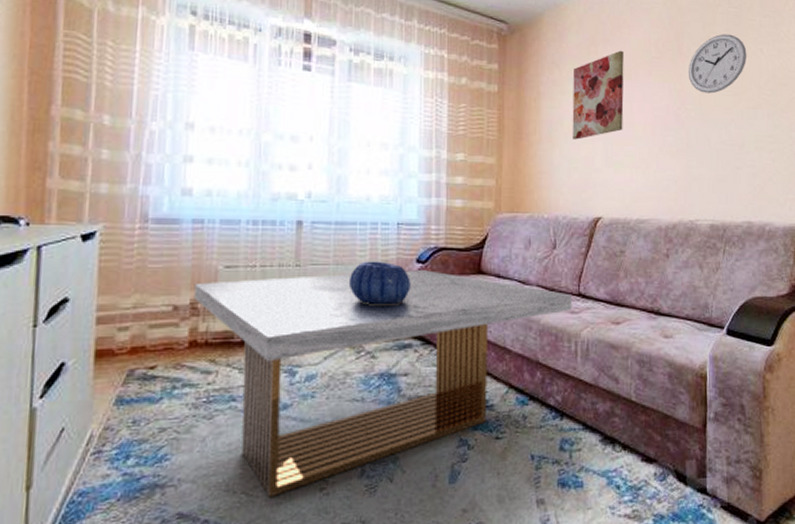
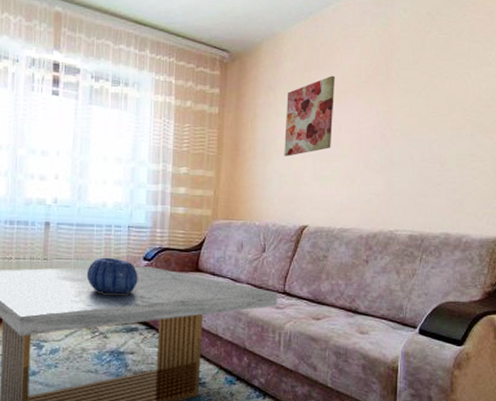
wall clock: present [687,33,747,94] -> none [395,59,454,115]

